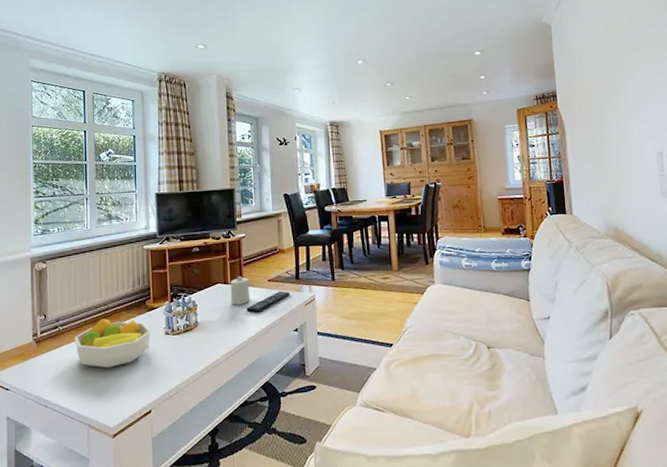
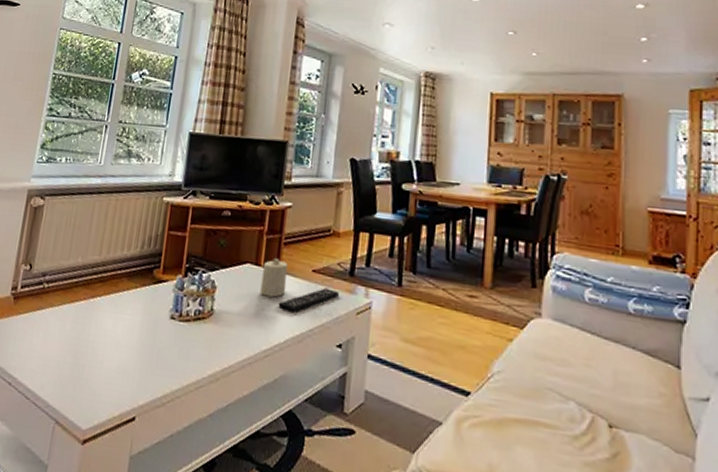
fruit bowl: present [75,318,151,368] -> none [59,282,153,350]

